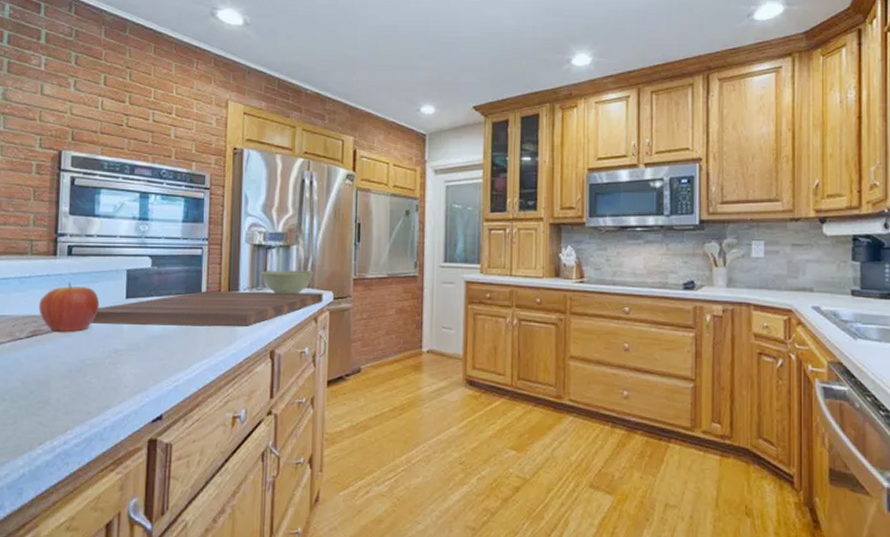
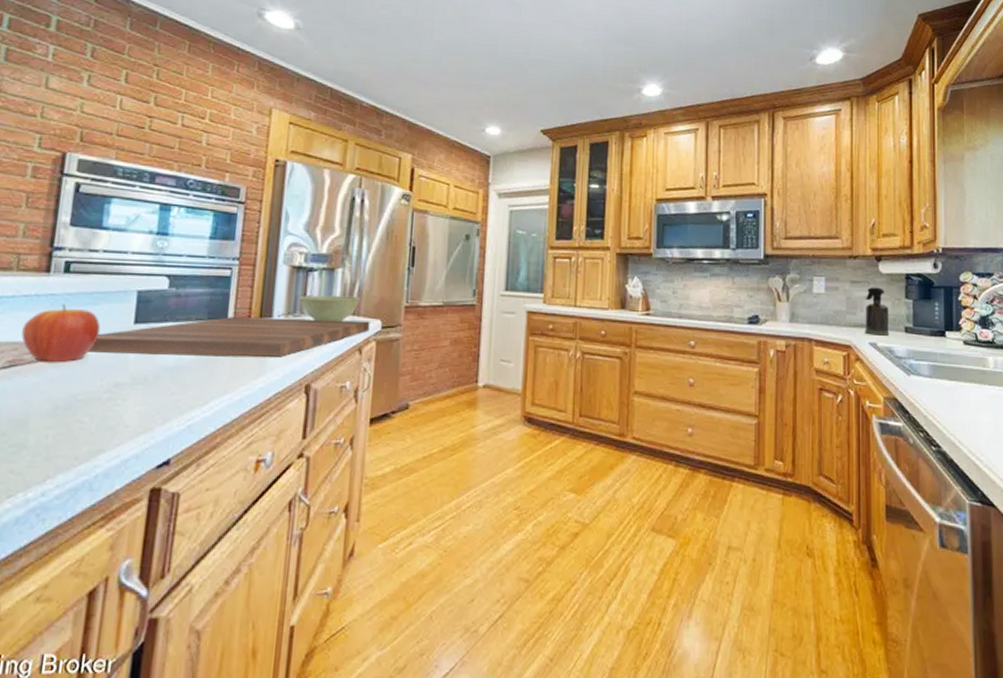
spray bottle: none [807,250,834,299] -> present [865,287,889,336]

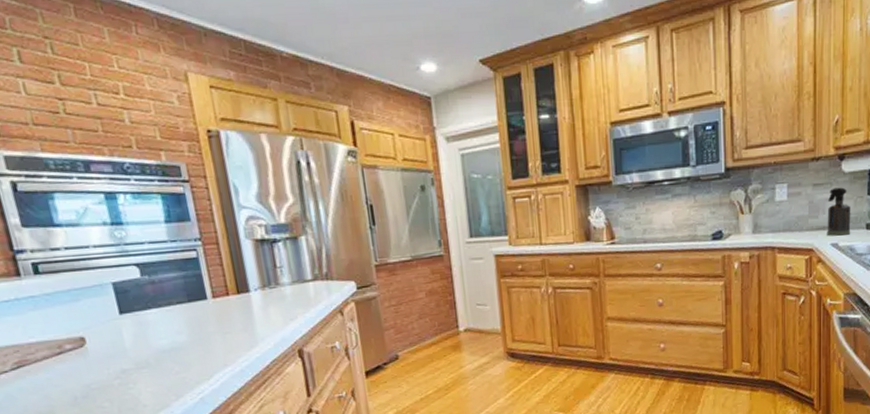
fruit: present [21,303,101,363] -> none [15,303,91,361]
cutting board: present [88,317,370,357] -> none [85,284,346,346]
bowl: present [299,295,361,322] -> none [271,261,330,290]

